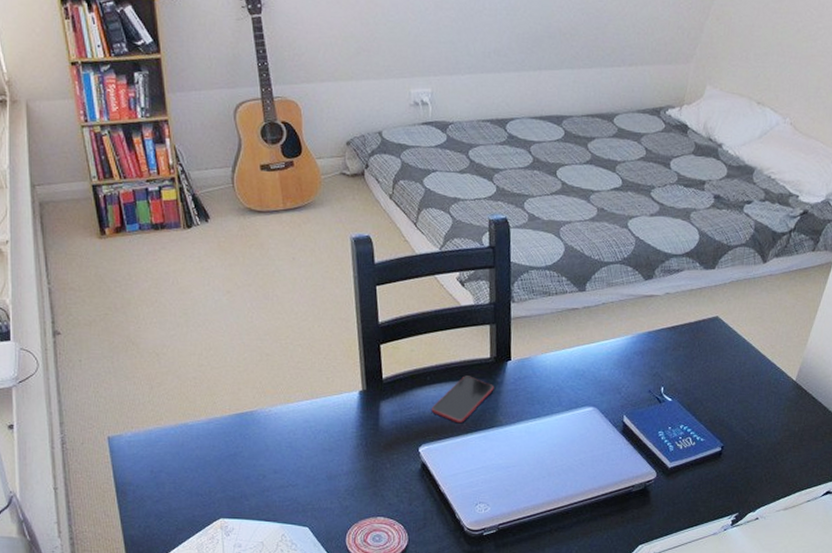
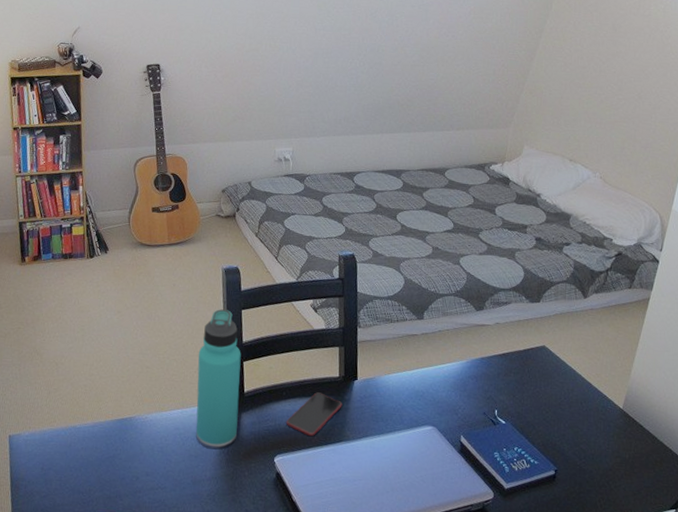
thermos bottle: none [326,286,378,442] -> present [196,309,241,450]

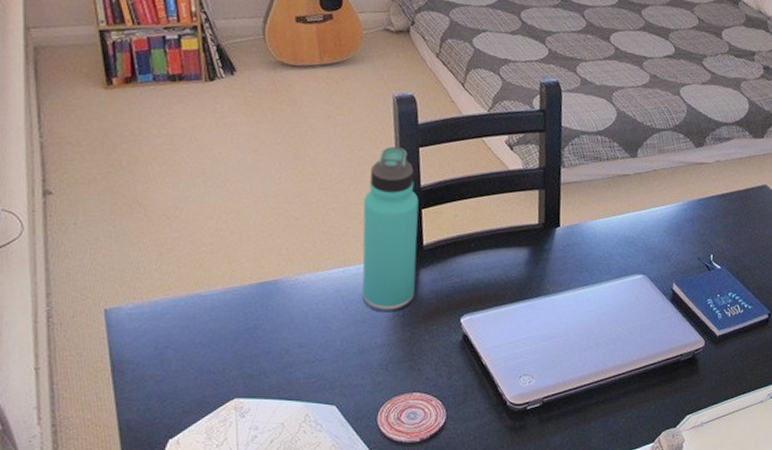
smartphone: present [286,392,343,437] -> none [474,242,542,293]

